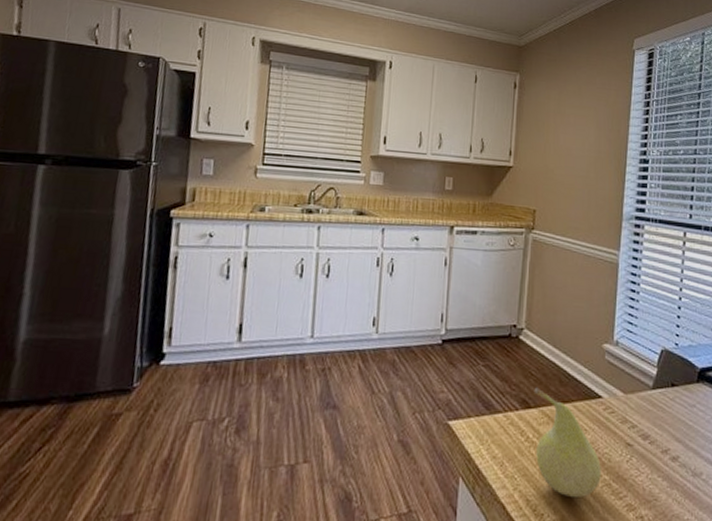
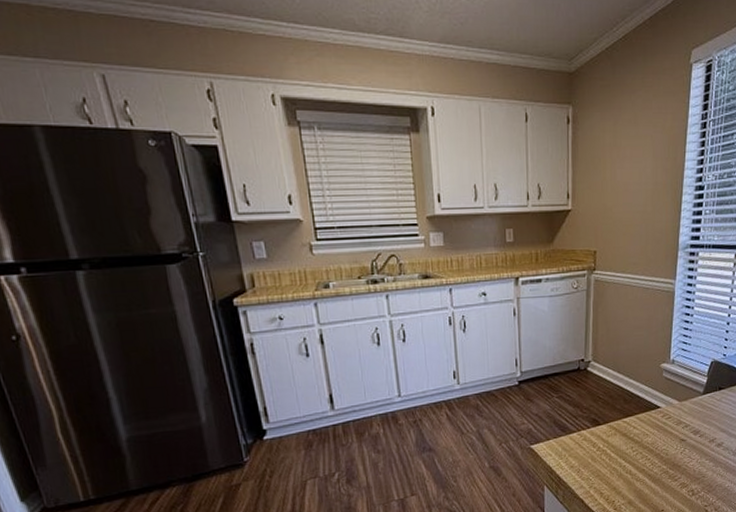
fruit: present [534,387,601,497] -> none [602,408,660,486]

